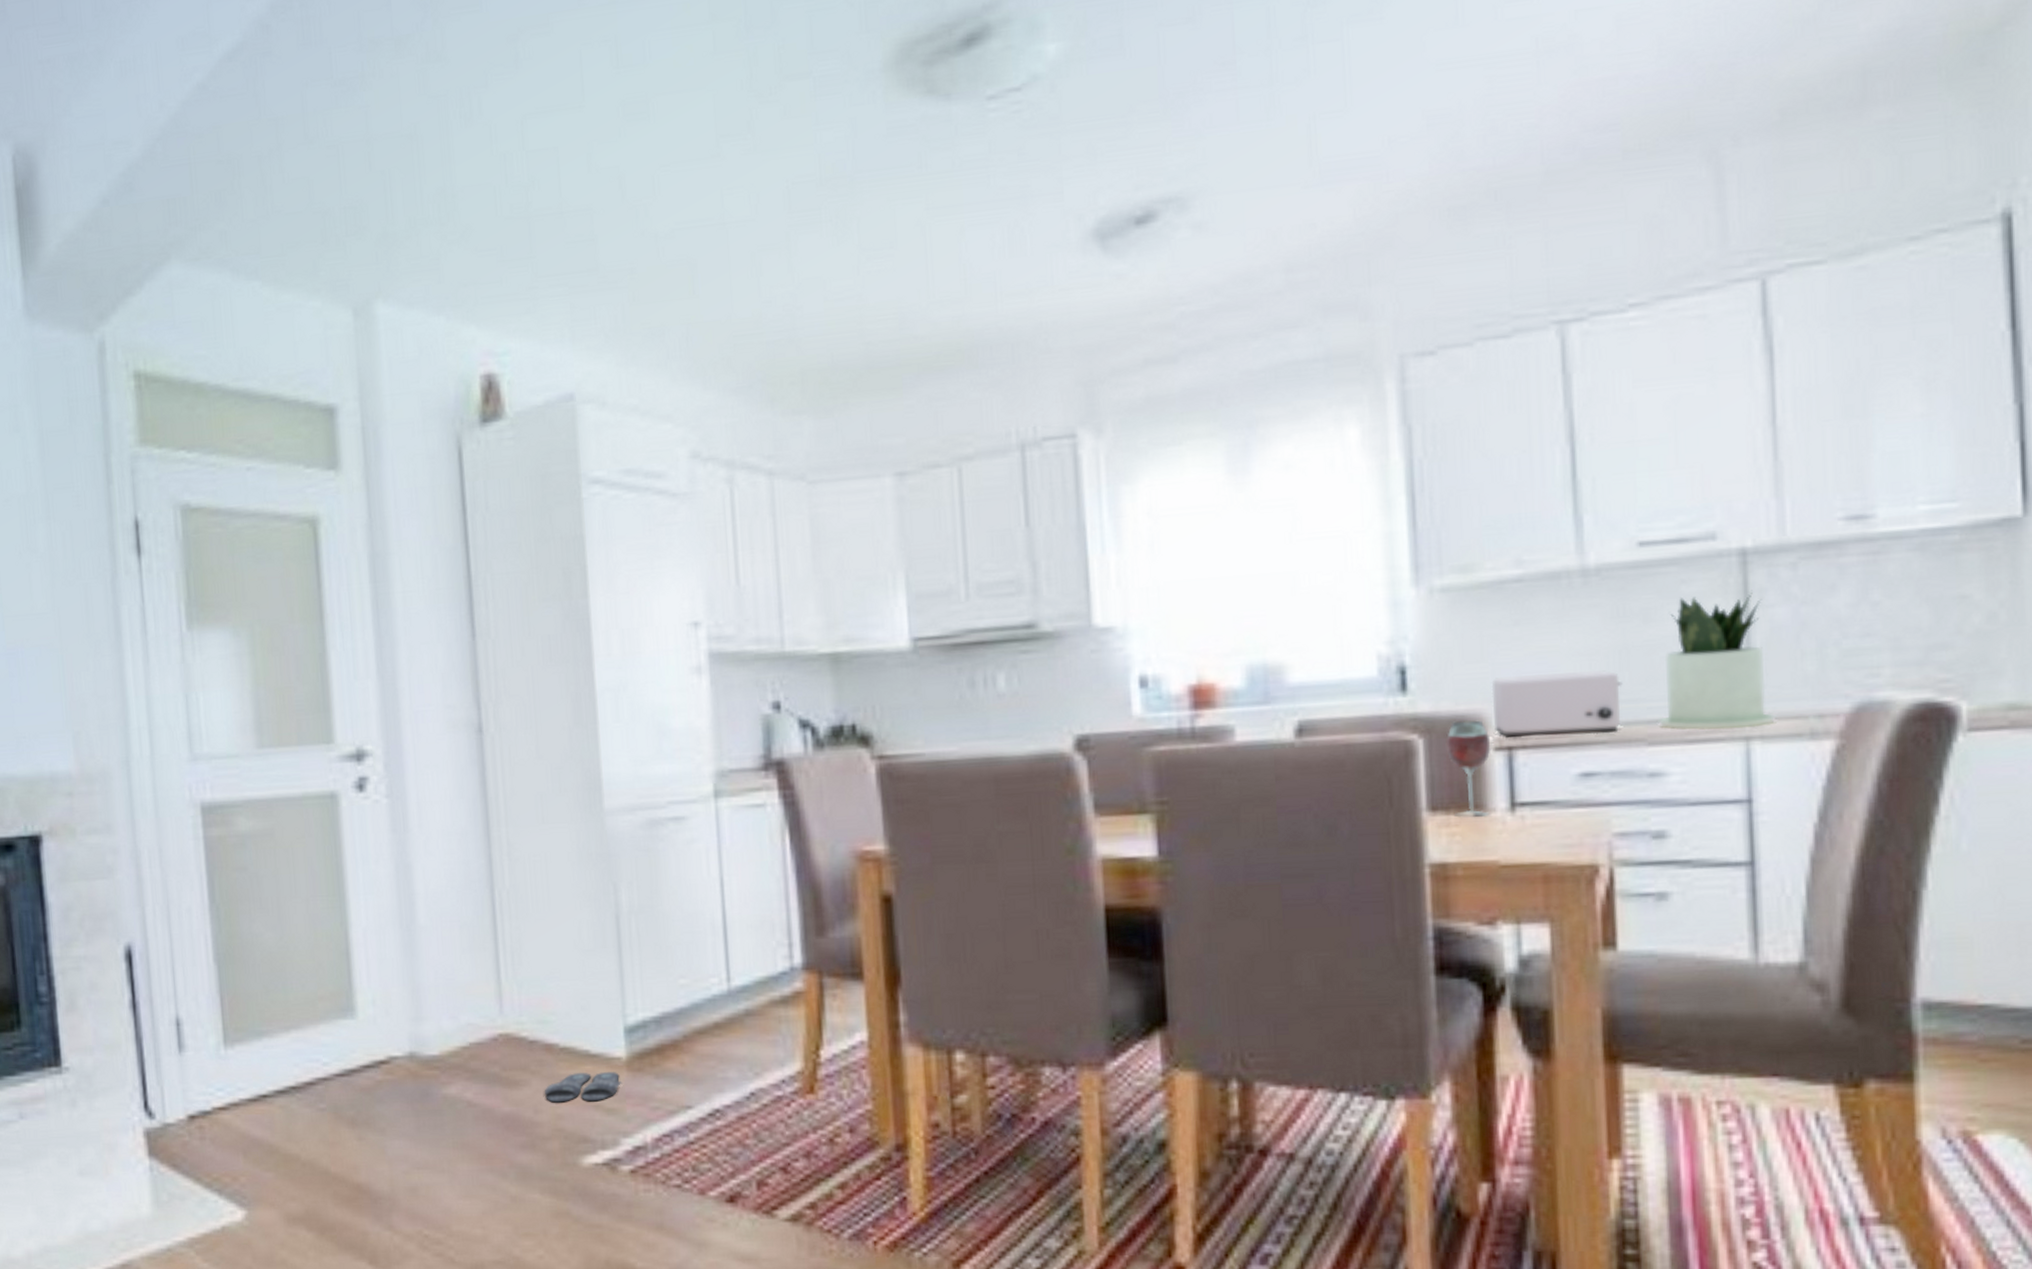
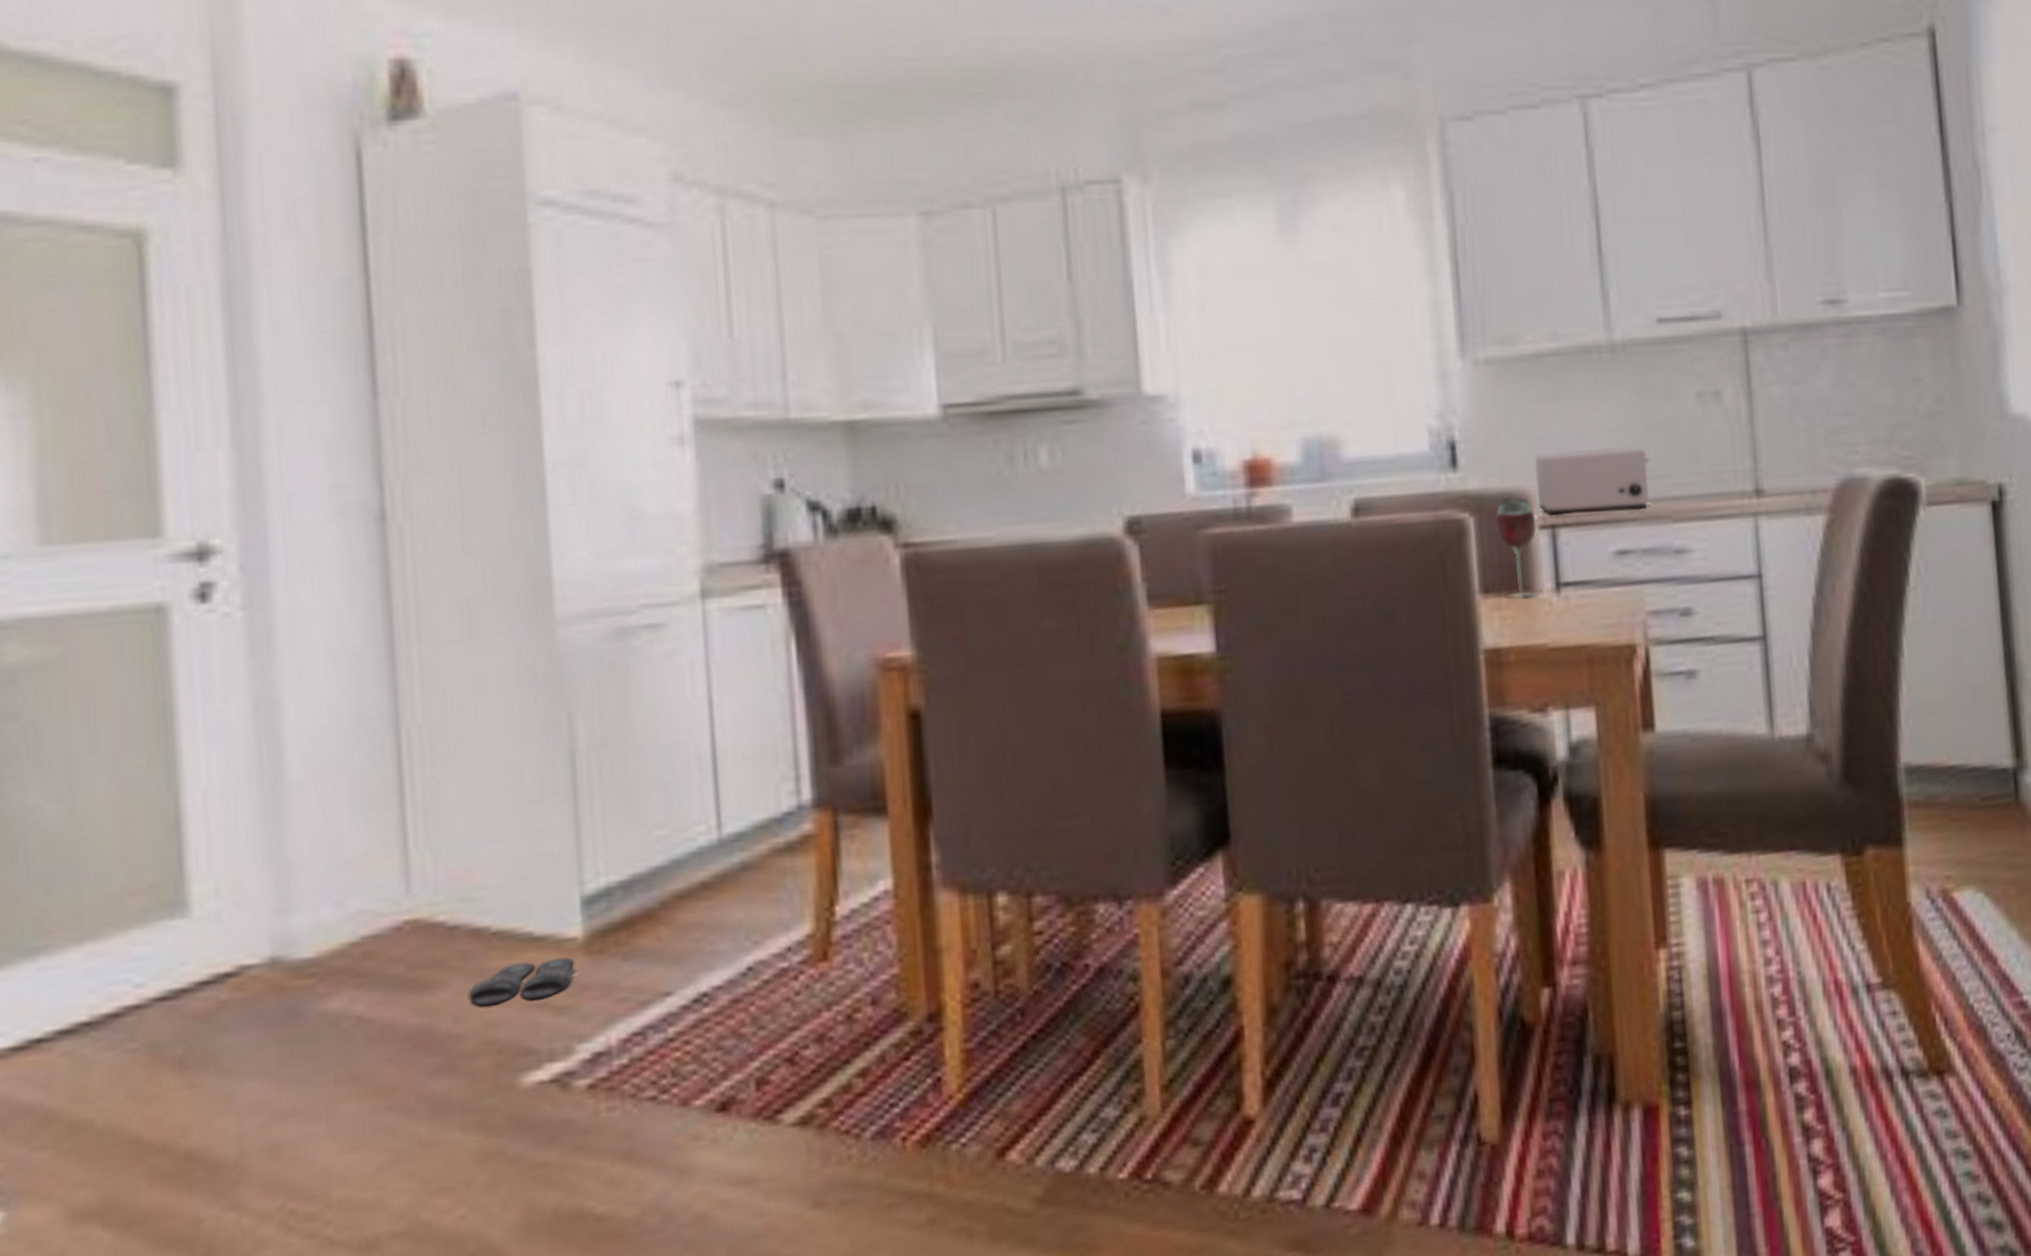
planter: present [1658,590,1776,731] -> none [1680,369,1778,507]

